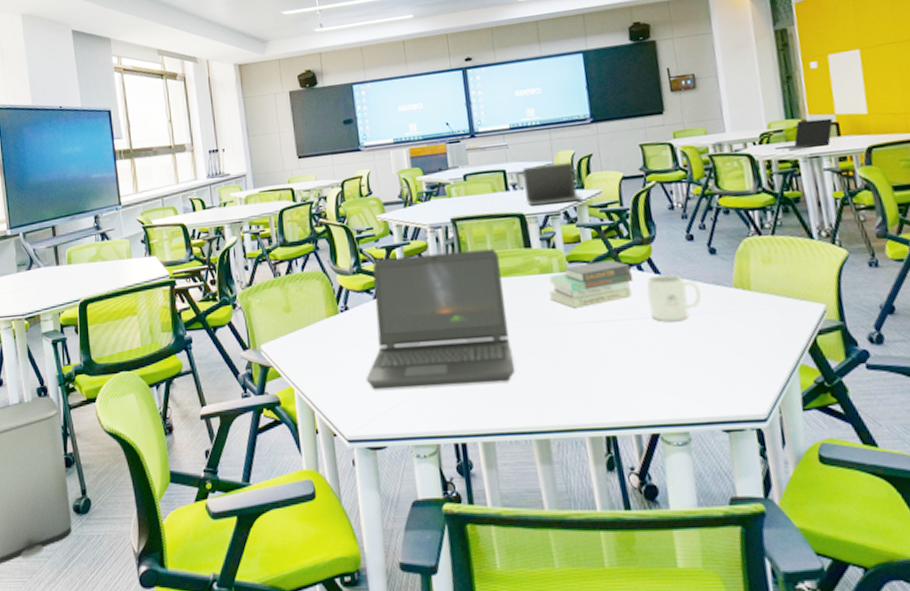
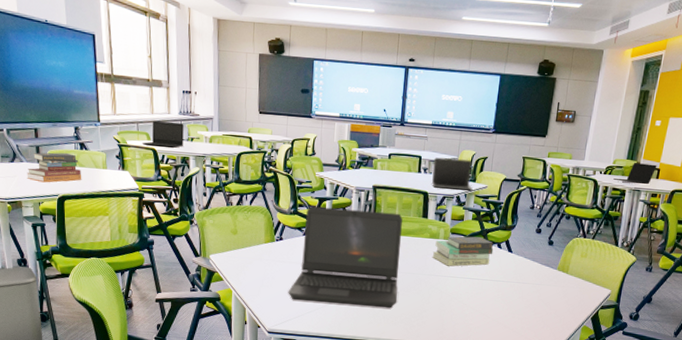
books: none [45,248,105,288] -> present [27,152,82,183]
laptop: none [169,188,215,222] -> present [142,120,184,148]
mug: present [647,274,702,322] -> none [498,253,536,286]

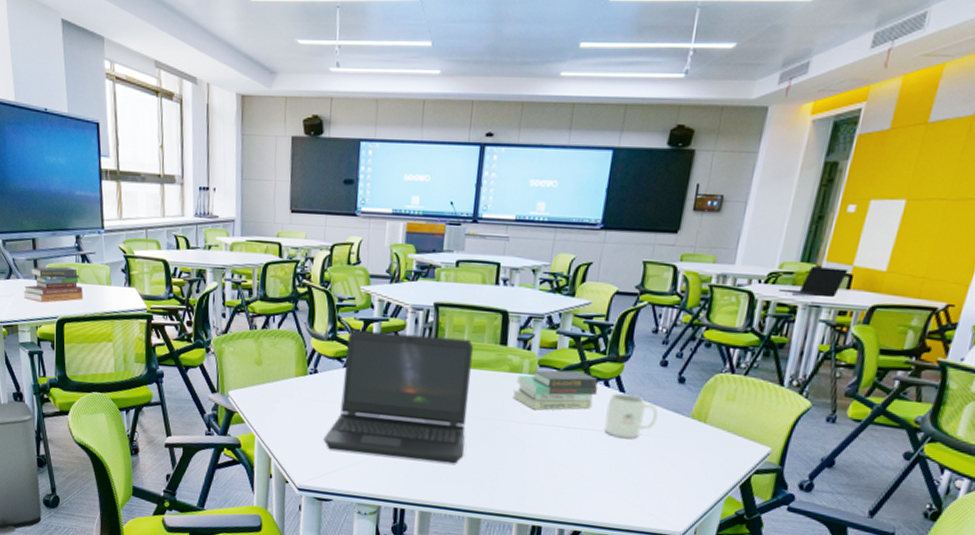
laptop: present [142,120,184,148] -> none [151,225,200,258]
laptop computer: present [432,157,473,191] -> none [514,264,571,308]
mug: none [498,253,536,286] -> present [604,393,659,439]

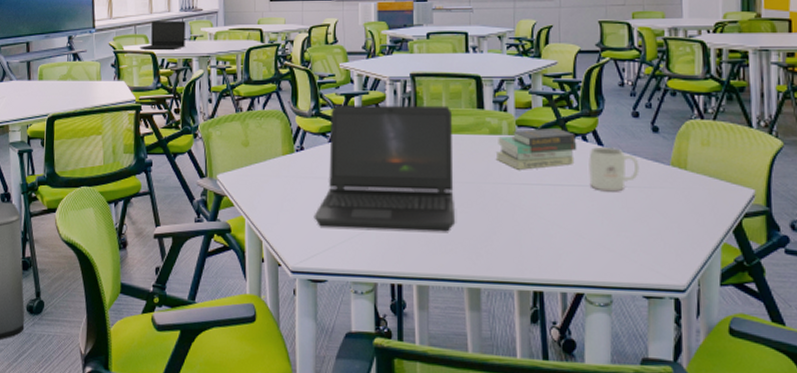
books: present [23,266,84,303] -> none [15,67,74,102]
laptop: none [151,225,200,258] -> present [140,20,186,49]
laptop: present [779,266,849,298] -> none [728,14,786,42]

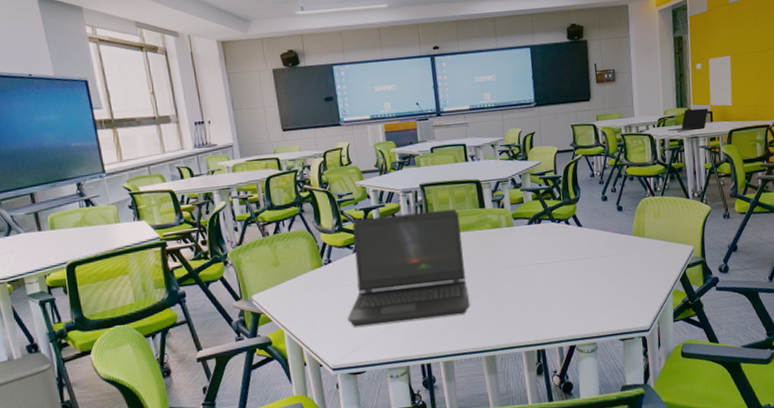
laptop: present [140,20,186,49] -> none [156,157,204,189]
books: present [497,127,577,170] -> none [498,216,562,255]
mug: present [589,147,640,192] -> none [571,227,611,263]
laptop: none [728,14,786,42] -> present [668,108,709,132]

